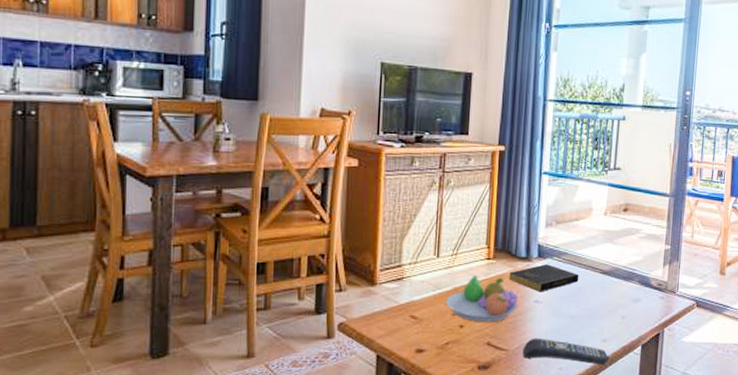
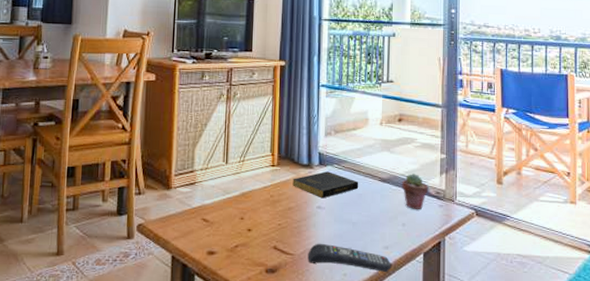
fruit bowl: present [446,276,519,322] -> none [235,181,302,226]
potted succulent: none [623,265,651,301] -> present [402,174,429,209]

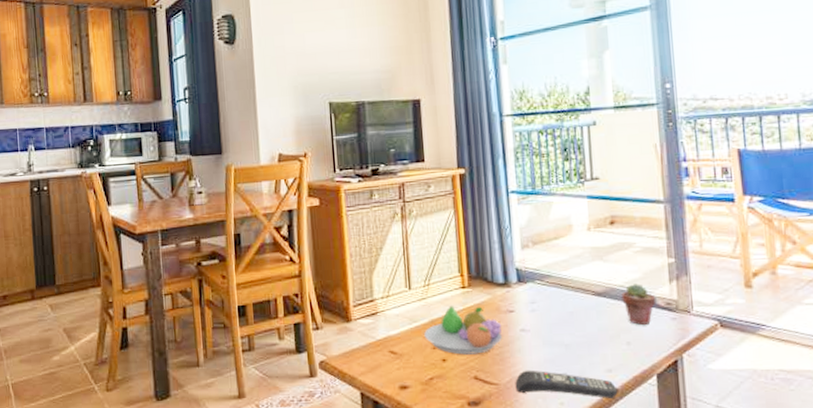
fruit bowl: none [235,181,302,226] -> present [424,306,502,355]
book: present [292,171,359,199] -> none [488,289,569,320]

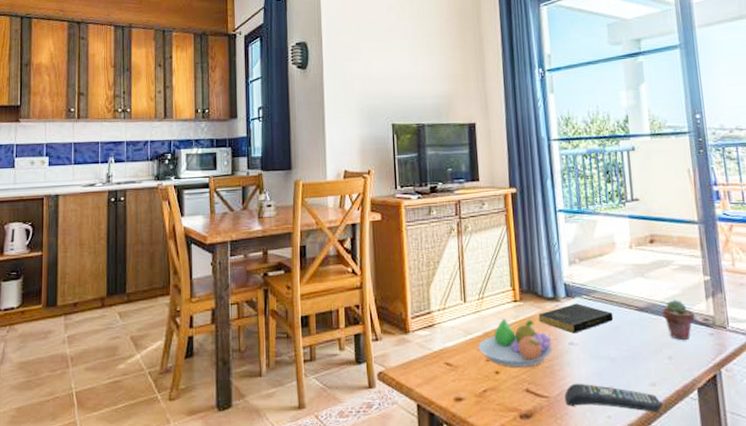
book: none [488,289,569,320] -> present [538,303,614,334]

